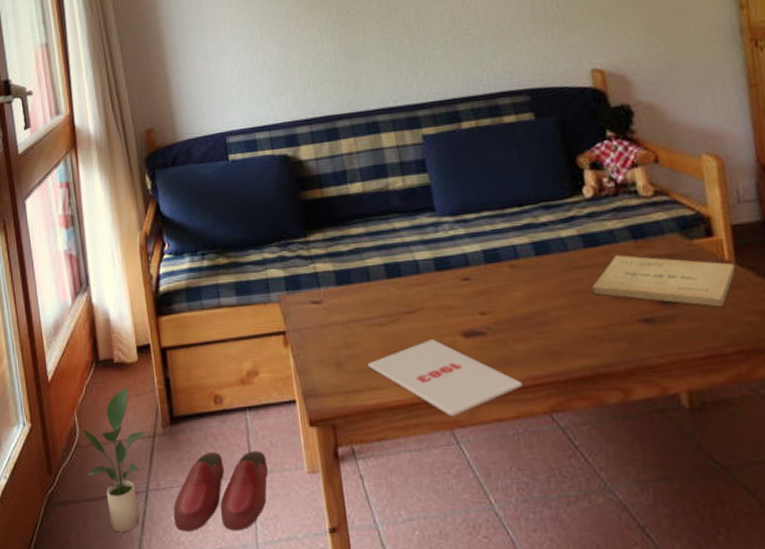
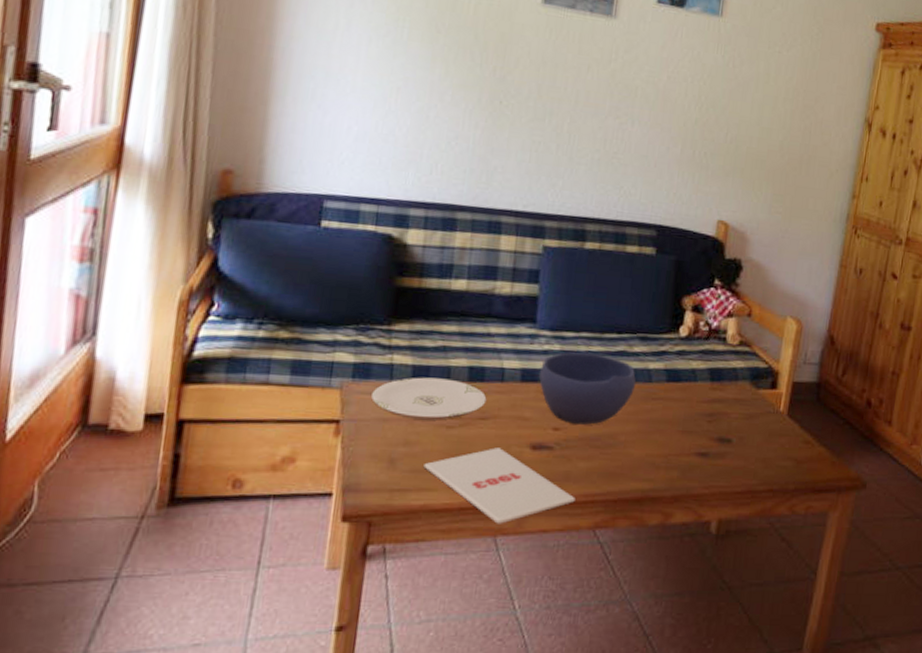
potted plant: present [81,387,148,533] -> none [34,459,136,623]
slippers: present [173,450,268,531] -> none [145,540,281,626]
plate: none [306,278,409,322] -> present [371,377,487,421]
bowl: none [451,231,553,306] -> present [539,352,637,425]
book: present [591,255,736,308] -> none [662,393,786,451]

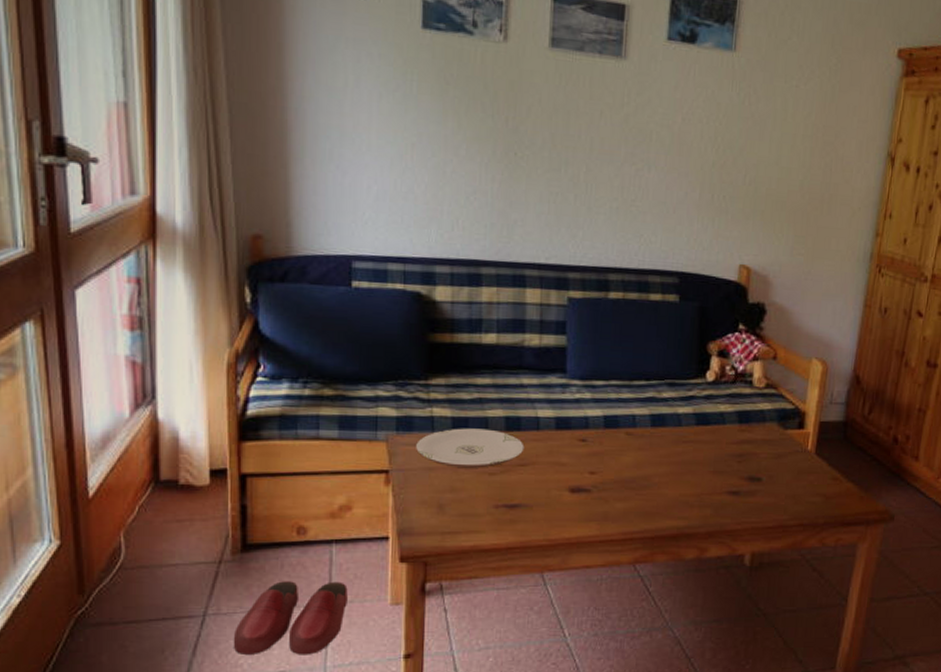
slippers: none [145,540,281,626] -> present [233,581,348,655]
magazine: present [423,447,575,526] -> none [470,492,615,563]
bowl: present [539,352,637,425] -> none [573,400,667,468]

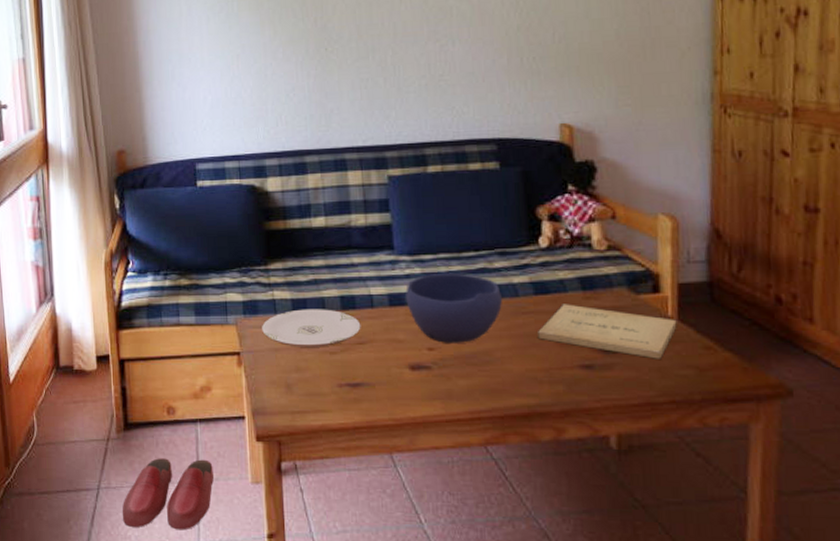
bowl: none [573,400,667,468] -> present [406,273,503,343]
book: none [693,435,814,488] -> present [537,304,677,359]

